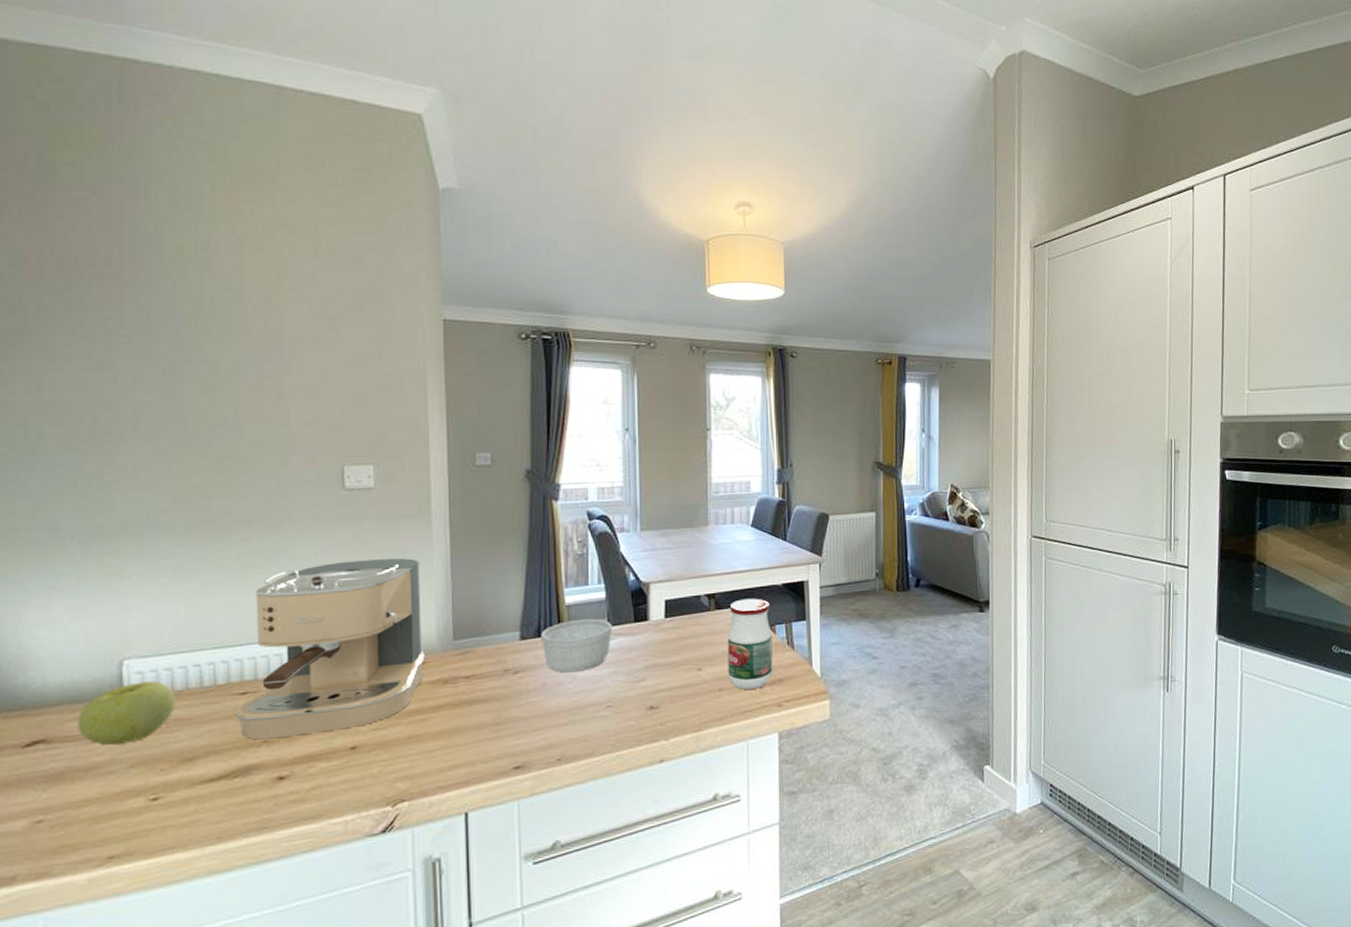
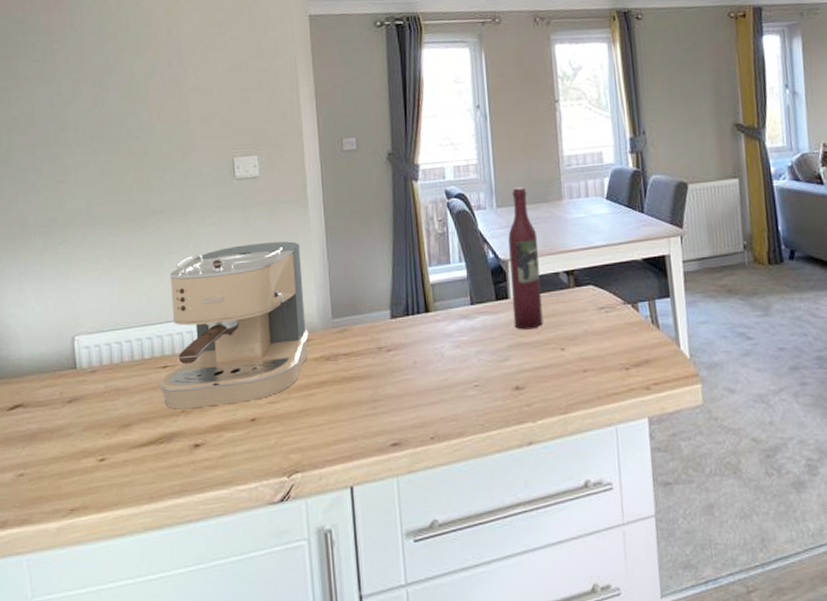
apple: present [78,681,175,745] -> none [44,355,114,410]
ramekin: present [541,618,612,673] -> none [409,297,475,351]
wine bottle: none [651,511,682,651] -> present [508,187,543,330]
jar: present [727,598,773,689] -> none [588,274,638,371]

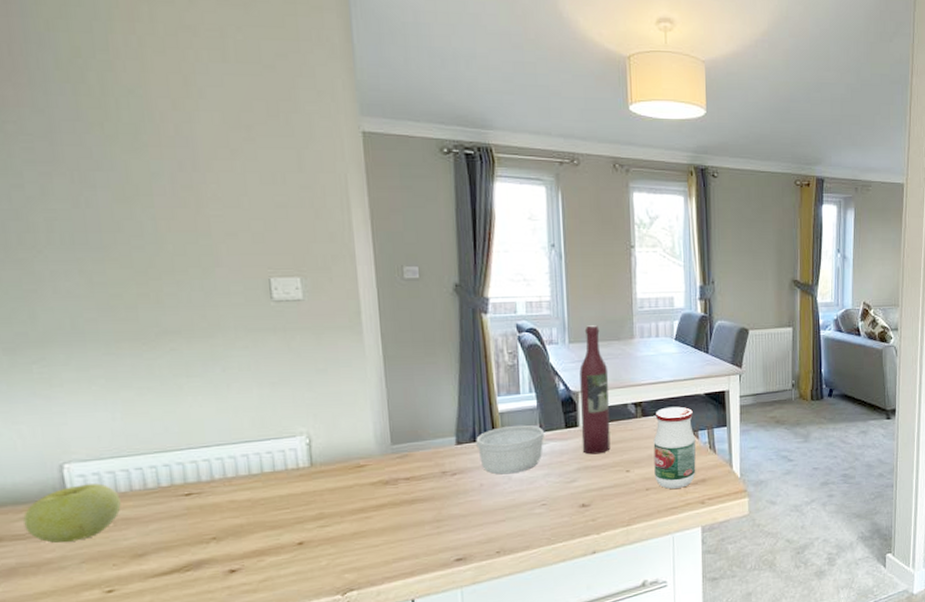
apple: none [44,355,114,410] -> present [23,483,121,543]
coffee maker: present [159,241,309,410] -> none [182,368,365,537]
ramekin: none [409,297,475,351] -> present [476,424,544,475]
jar: none [588,274,638,371] -> present [653,406,696,489]

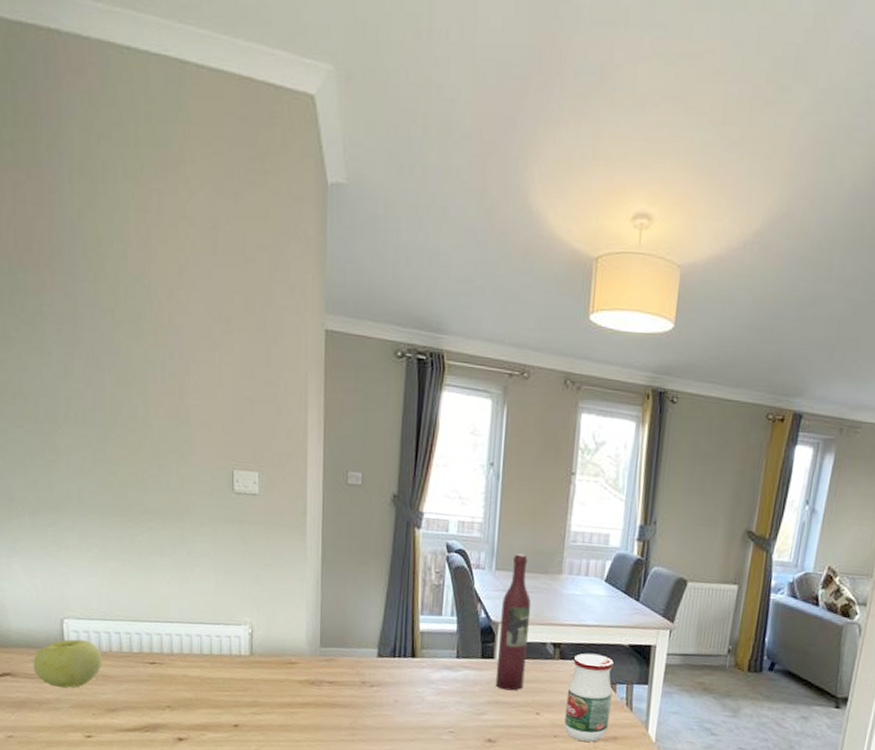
ramekin: present [476,424,544,475] -> none [395,646,460,695]

